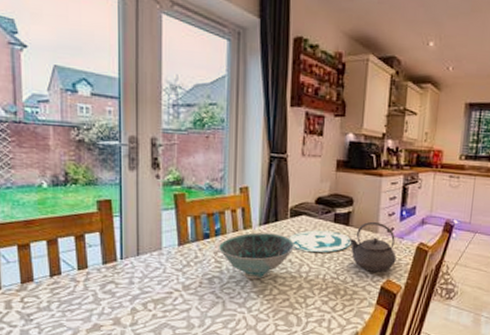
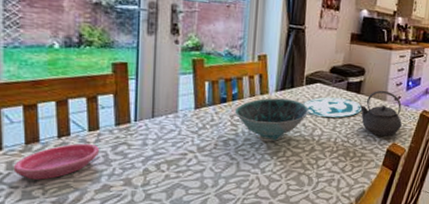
saucer: none [11,282,88,319] -> present [13,143,99,180]

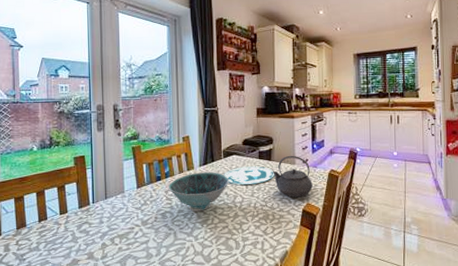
saucer: present [13,143,99,180] -> none [9,225,68,258]

